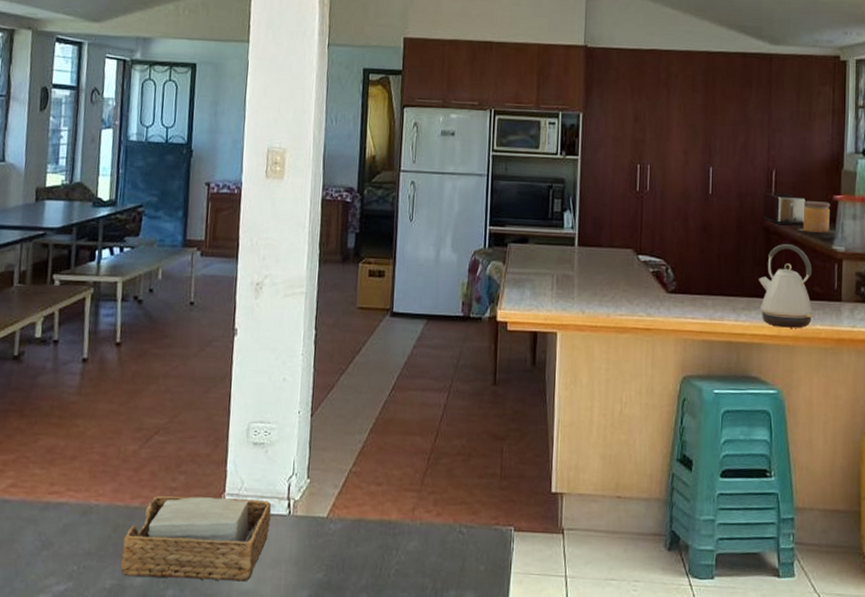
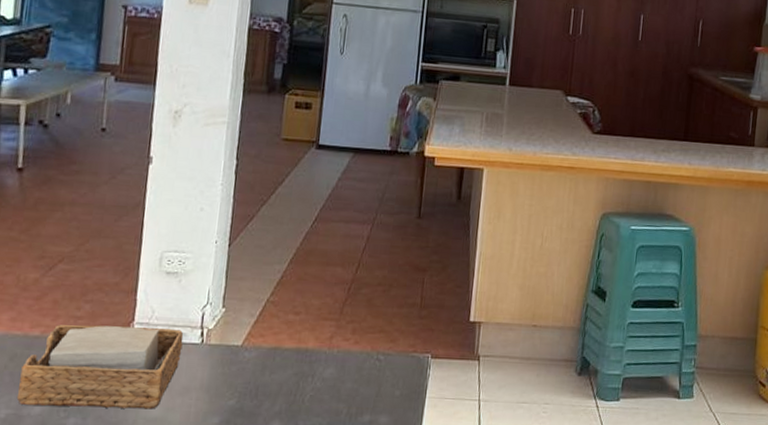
kettle: present [758,243,815,328] -> none [679,90,730,170]
toaster: present [762,192,806,225] -> none [687,41,728,74]
jar: present [802,201,830,234] -> none [723,51,750,83]

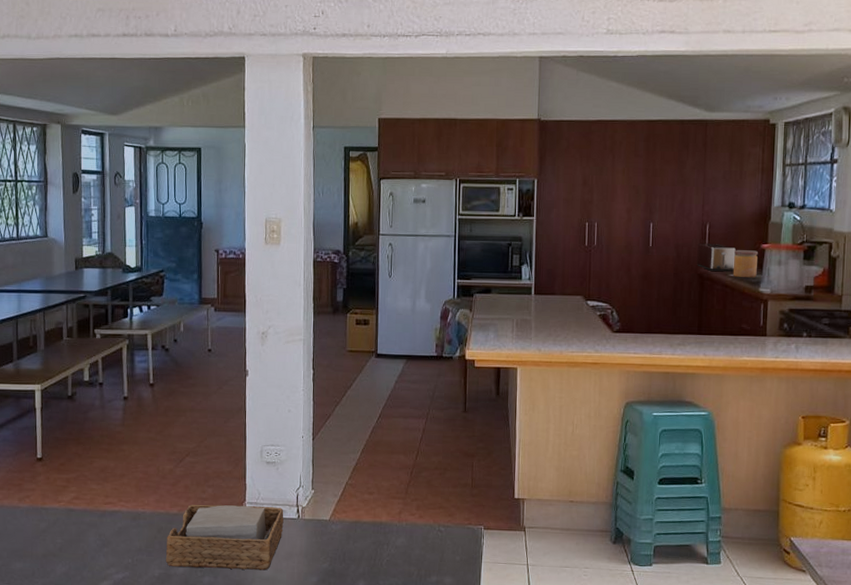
toaster: none [687,41,728,74] -> present [697,243,736,271]
jar: none [723,51,750,83] -> present [732,250,758,279]

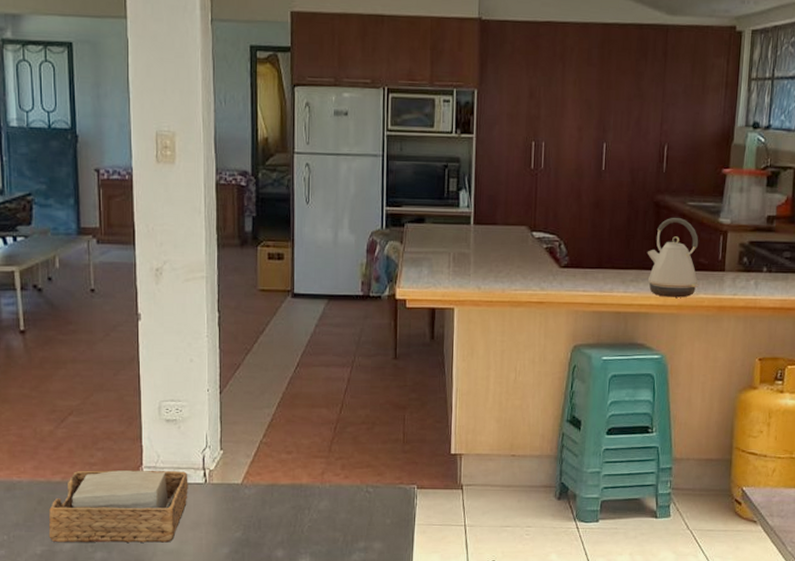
kettle: none [692,287,743,360] -> present [647,217,699,298]
toaster: present [697,243,736,271] -> none [653,167,695,199]
jar: present [732,250,758,279] -> none [691,175,719,207]

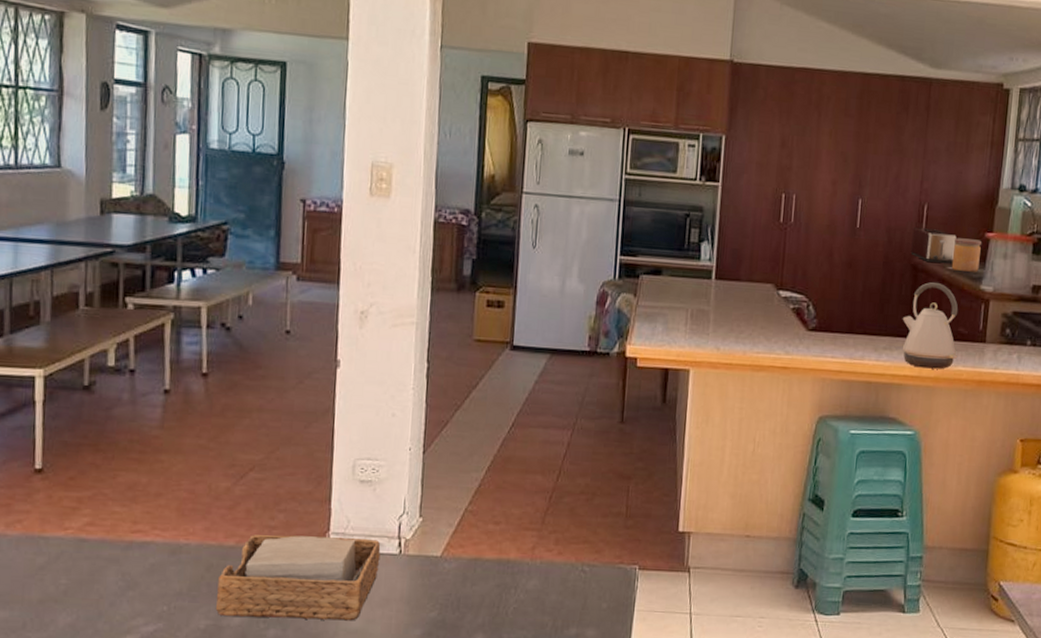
toaster: none [653,167,695,199] -> present [911,227,957,264]
jar: none [691,175,719,207] -> present [951,238,981,273]

